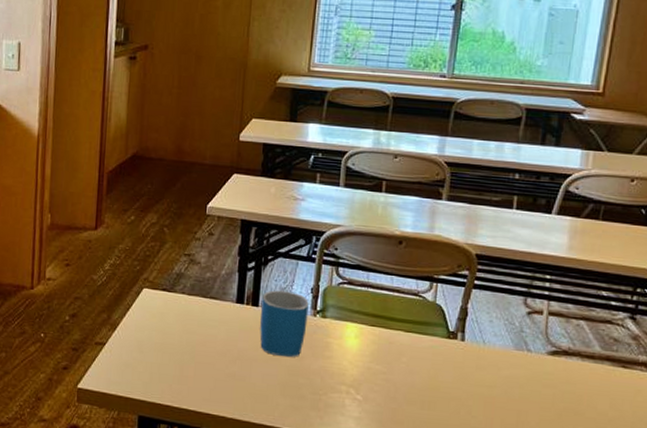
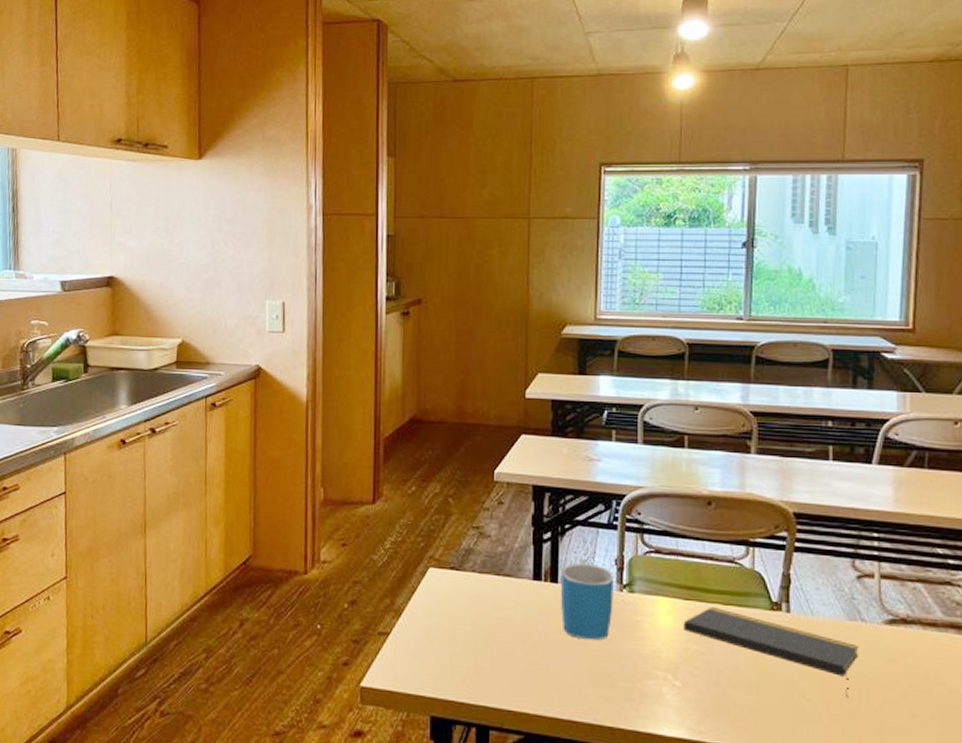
notepad: none [367,333,523,417] -> present [683,606,859,699]

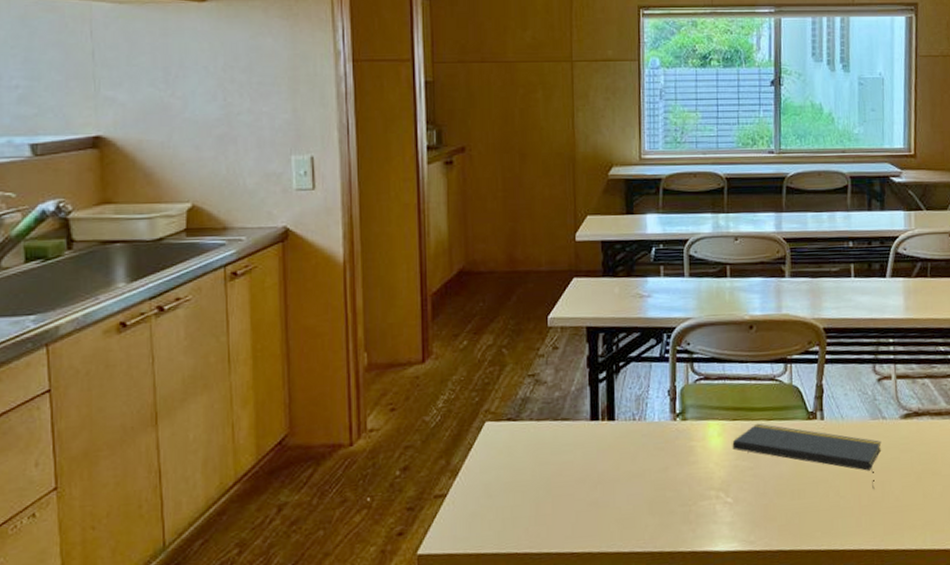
mug: present [561,563,614,641] -> none [618,398,668,471]

